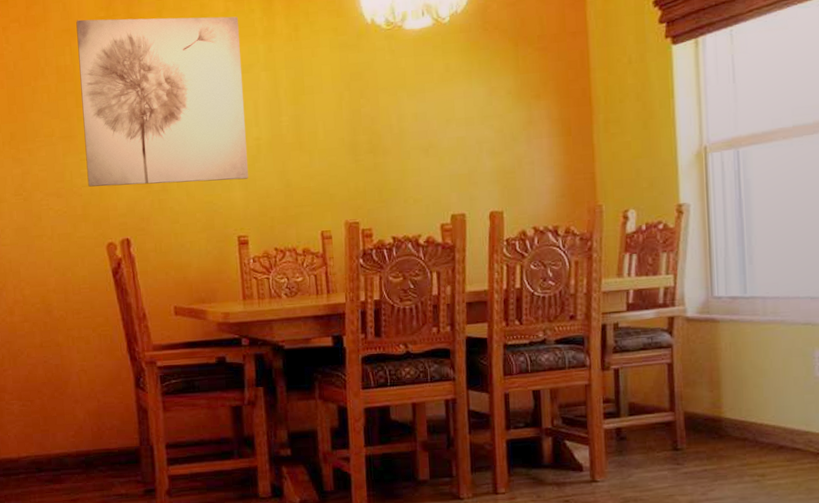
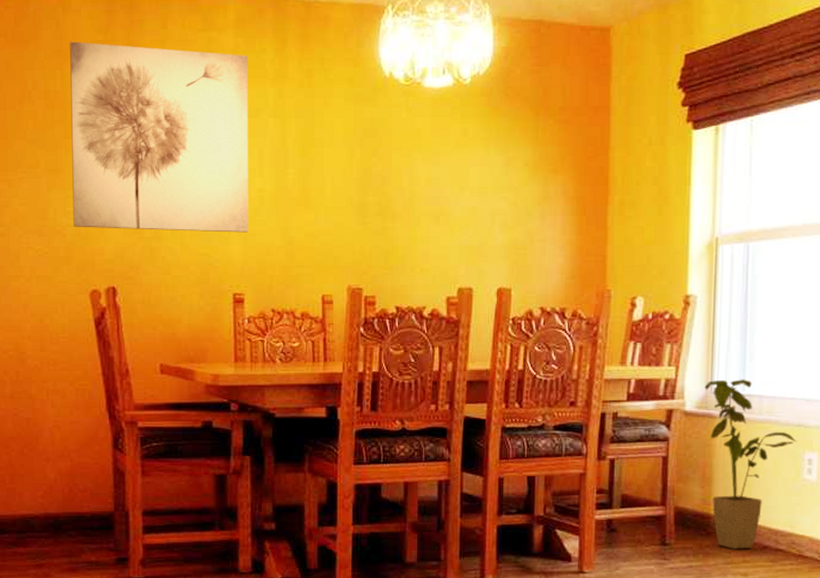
house plant: none [704,282,806,451] -> present [704,379,797,549]

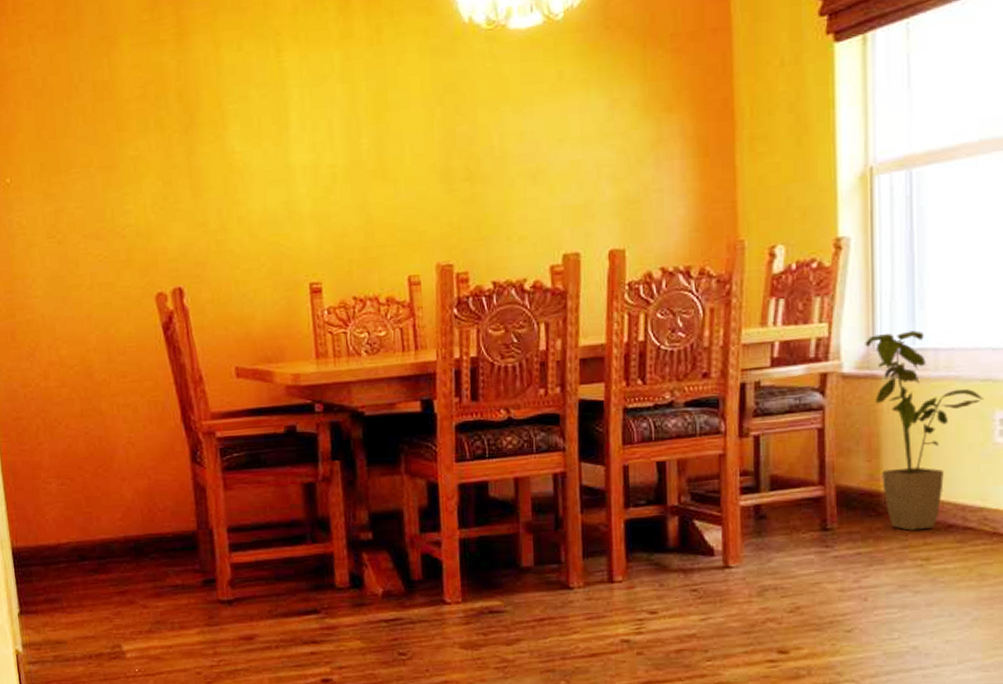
wall art: present [70,41,248,233] -> none [115,16,322,227]

